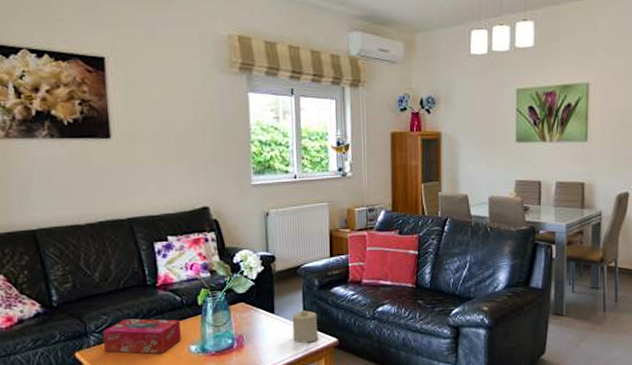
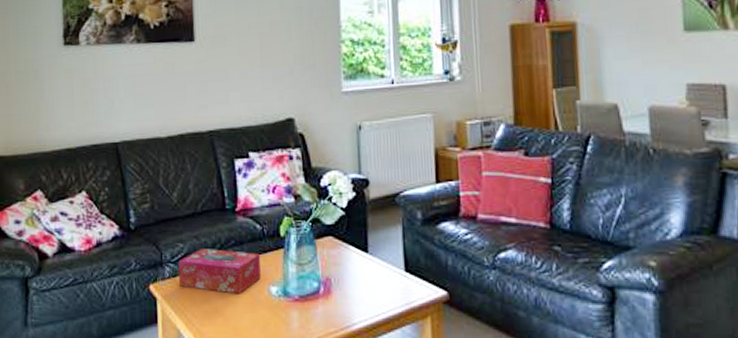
candle: present [292,309,319,343] -> none [389,250,423,294]

